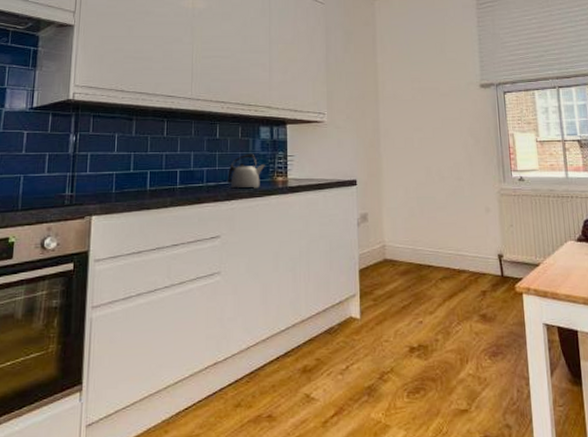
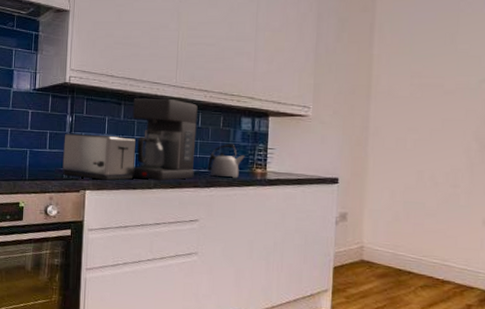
toaster: none [64,153,150,204] -> present [62,133,137,182]
coffee maker: none [145,111,215,199] -> present [131,98,198,182]

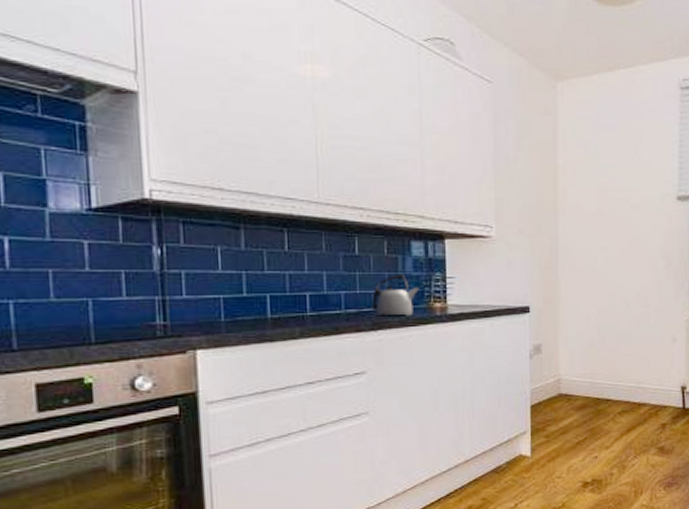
toaster: present [62,133,137,182] -> none [150,271,269,335]
coffee maker: present [131,98,198,182] -> none [257,219,355,329]

